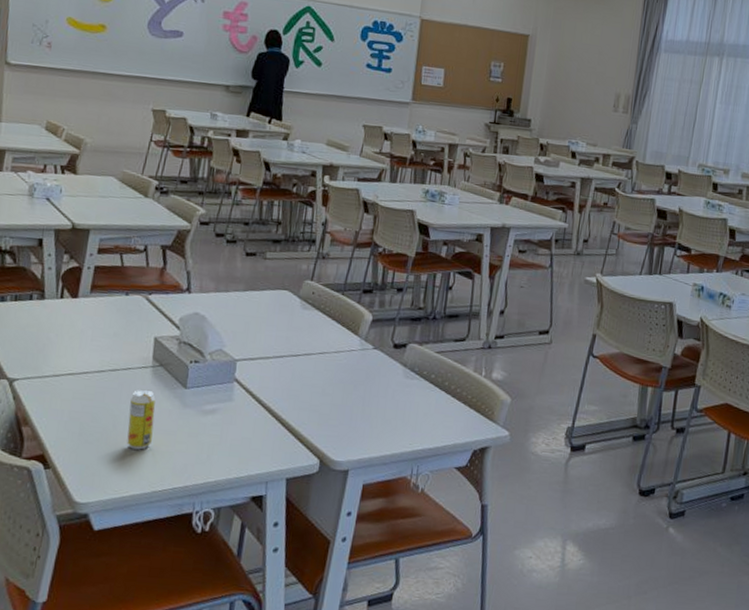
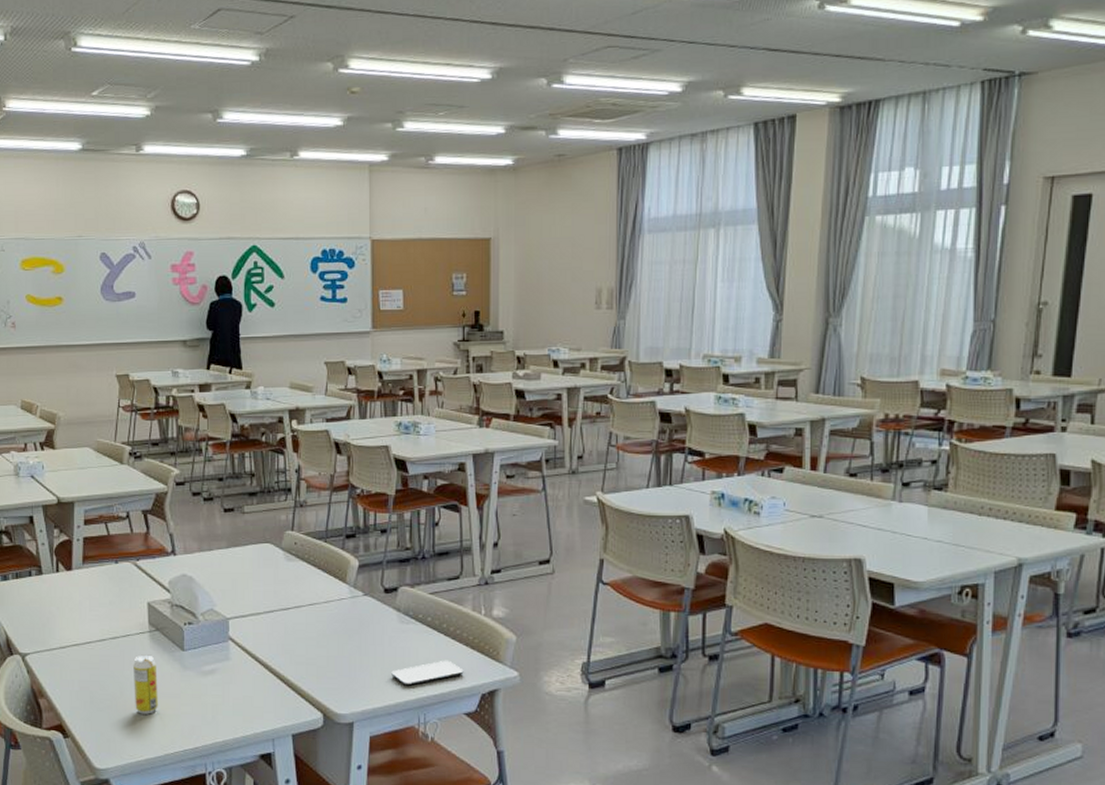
smartphone: none [391,416,460,438] -> present [391,660,464,686]

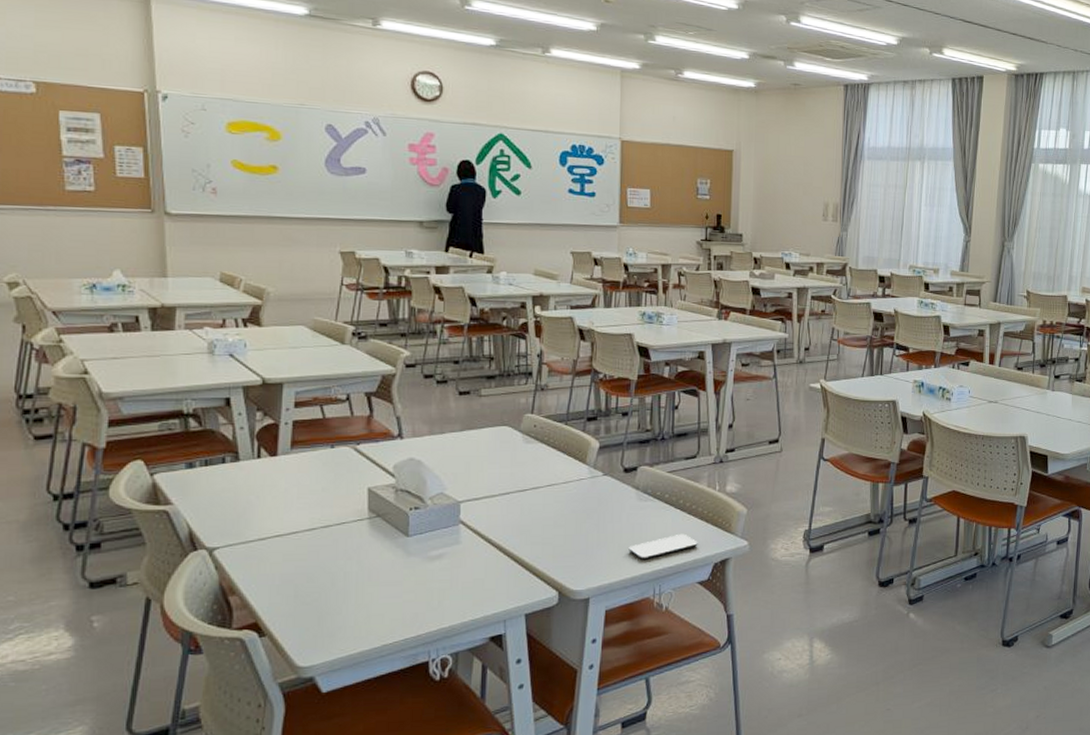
beverage can: present [133,654,159,714] -> none [348,542,378,605]

